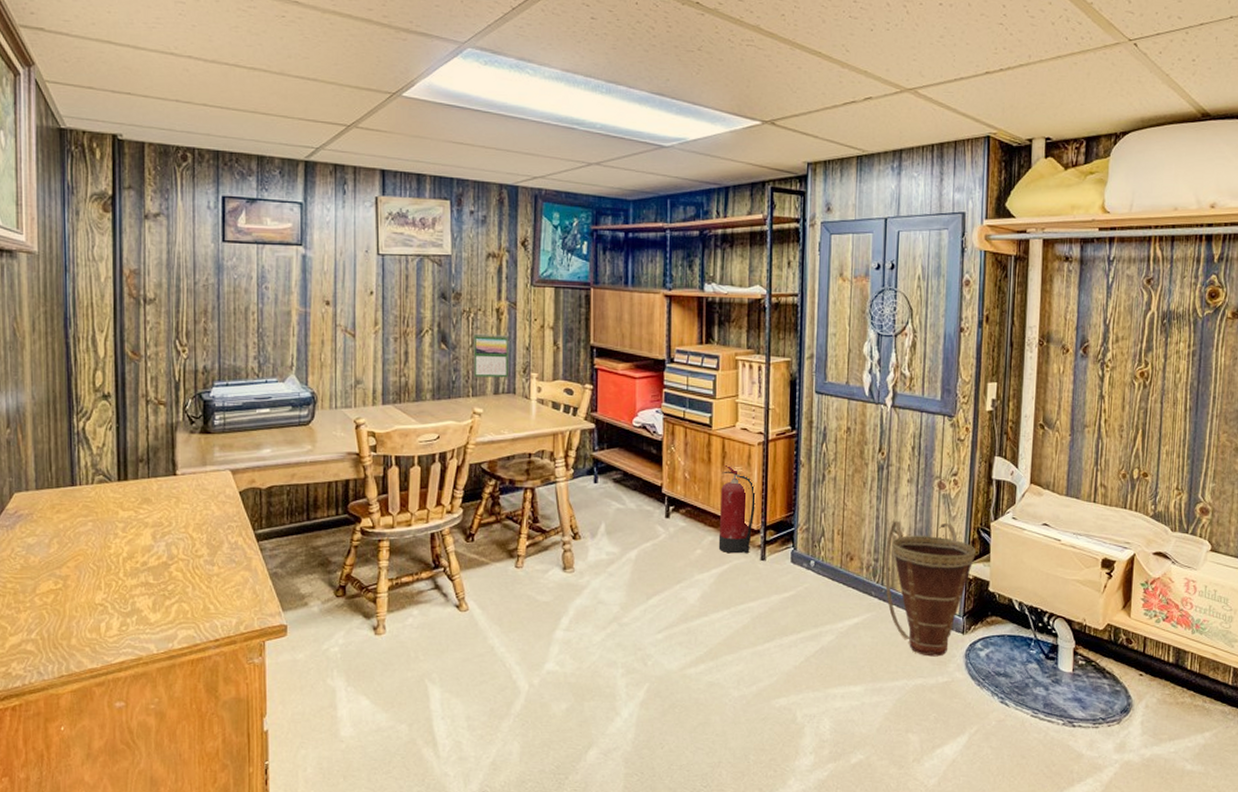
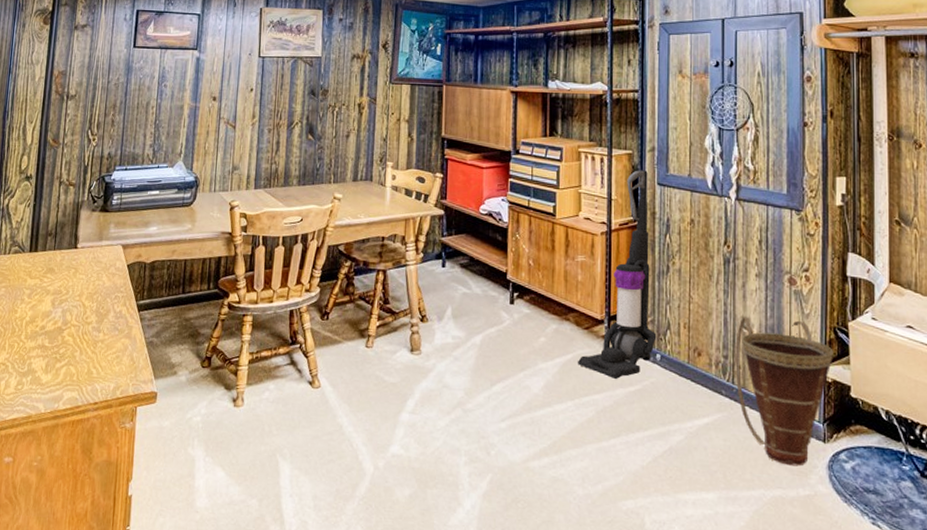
calendar: present [473,333,508,378] -> none [335,126,368,166]
fire extinguisher: present [718,463,756,554] -> none [562,251,599,344]
vacuum cleaner: none [733,378,811,586] -> present [577,170,657,379]

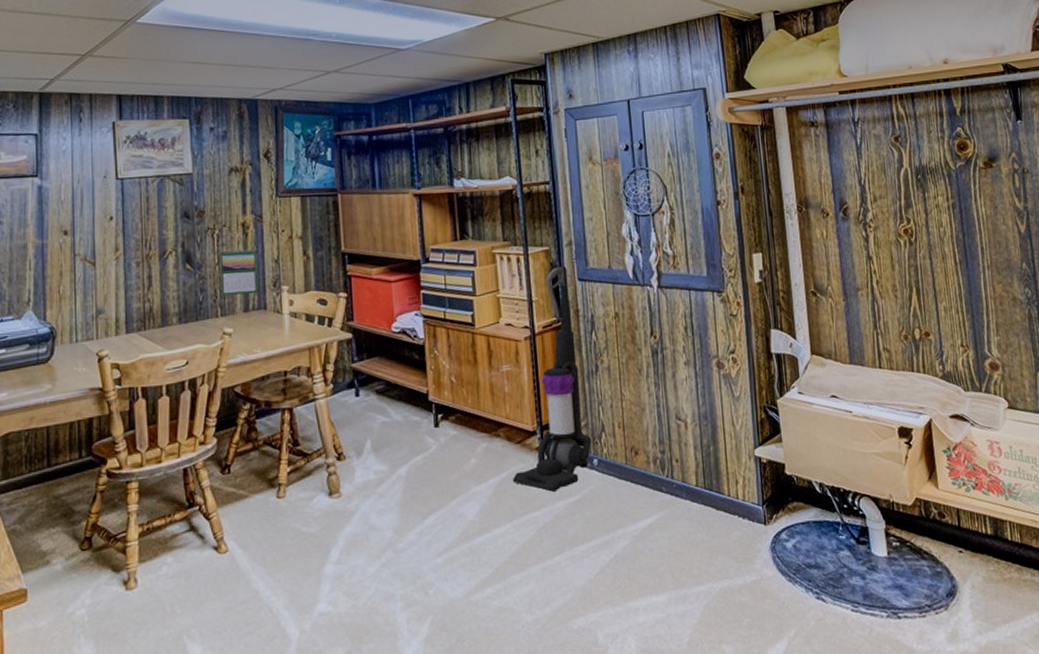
calendar: none [335,126,368,166] -> present [219,248,258,296]
basket: present [735,317,833,467] -> none [671,405,766,554]

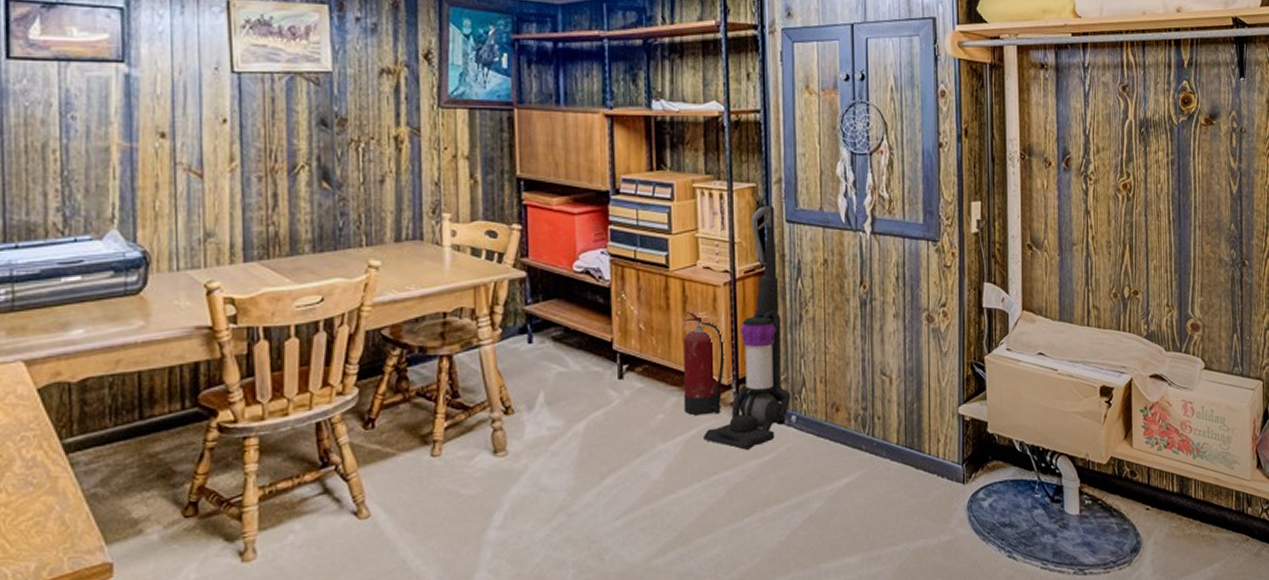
calendar: present [219,248,258,296] -> none [365,167,412,222]
fire extinguisher: none [490,362,529,460] -> present [683,309,725,416]

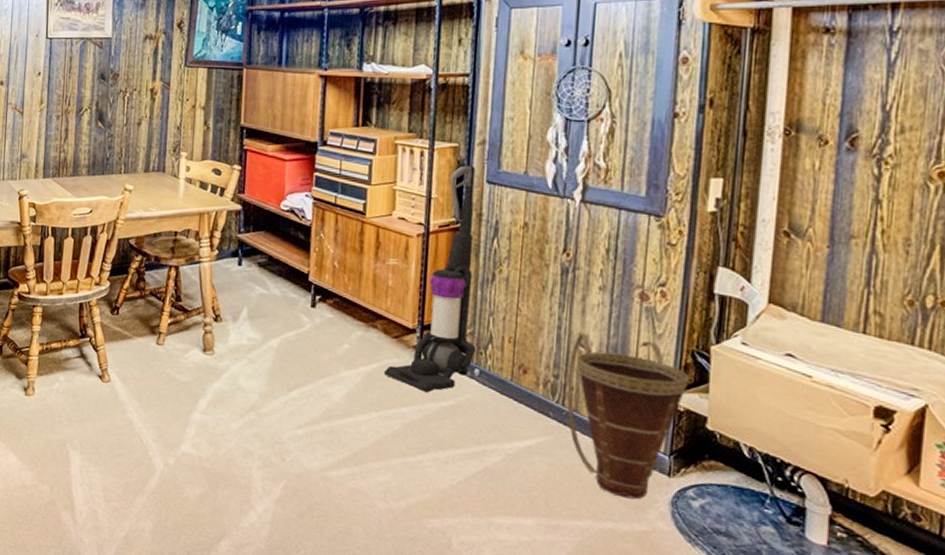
fire extinguisher: present [683,309,725,416] -> none [368,254,413,354]
basket: none [874,361,971,514] -> present [566,333,689,500]

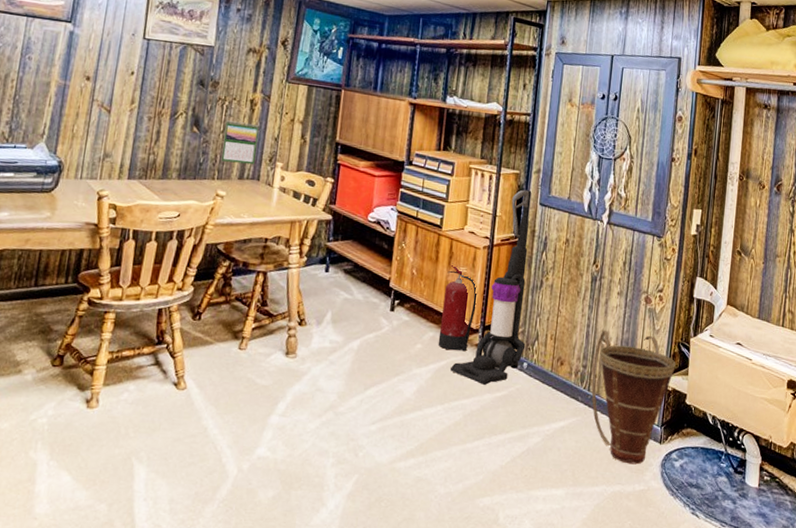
calendar: none [126,112,161,156] -> present [221,120,259,165]
fire extinguisher: none [368,254,413,354] -> present [438,263,478,352]

